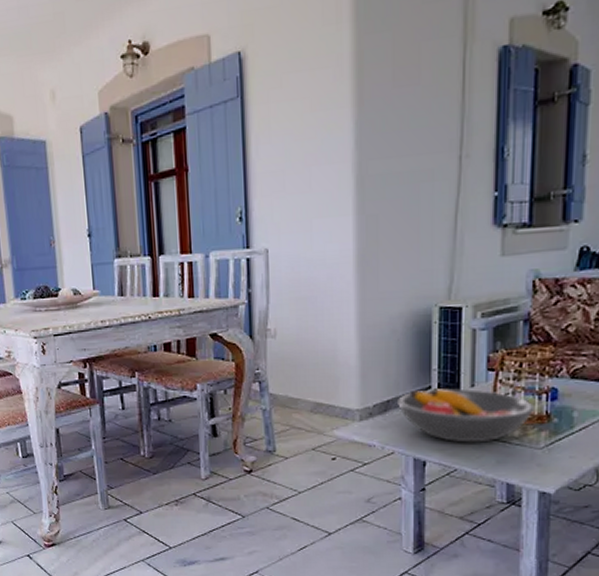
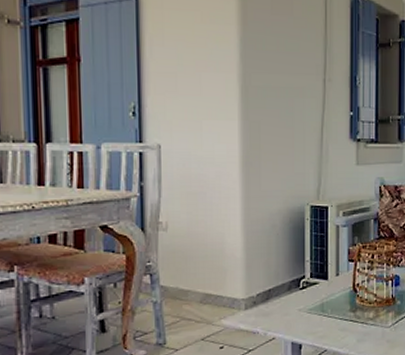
fruit bowl: present [396,388,535,443] -> none [276,277,384,326]

